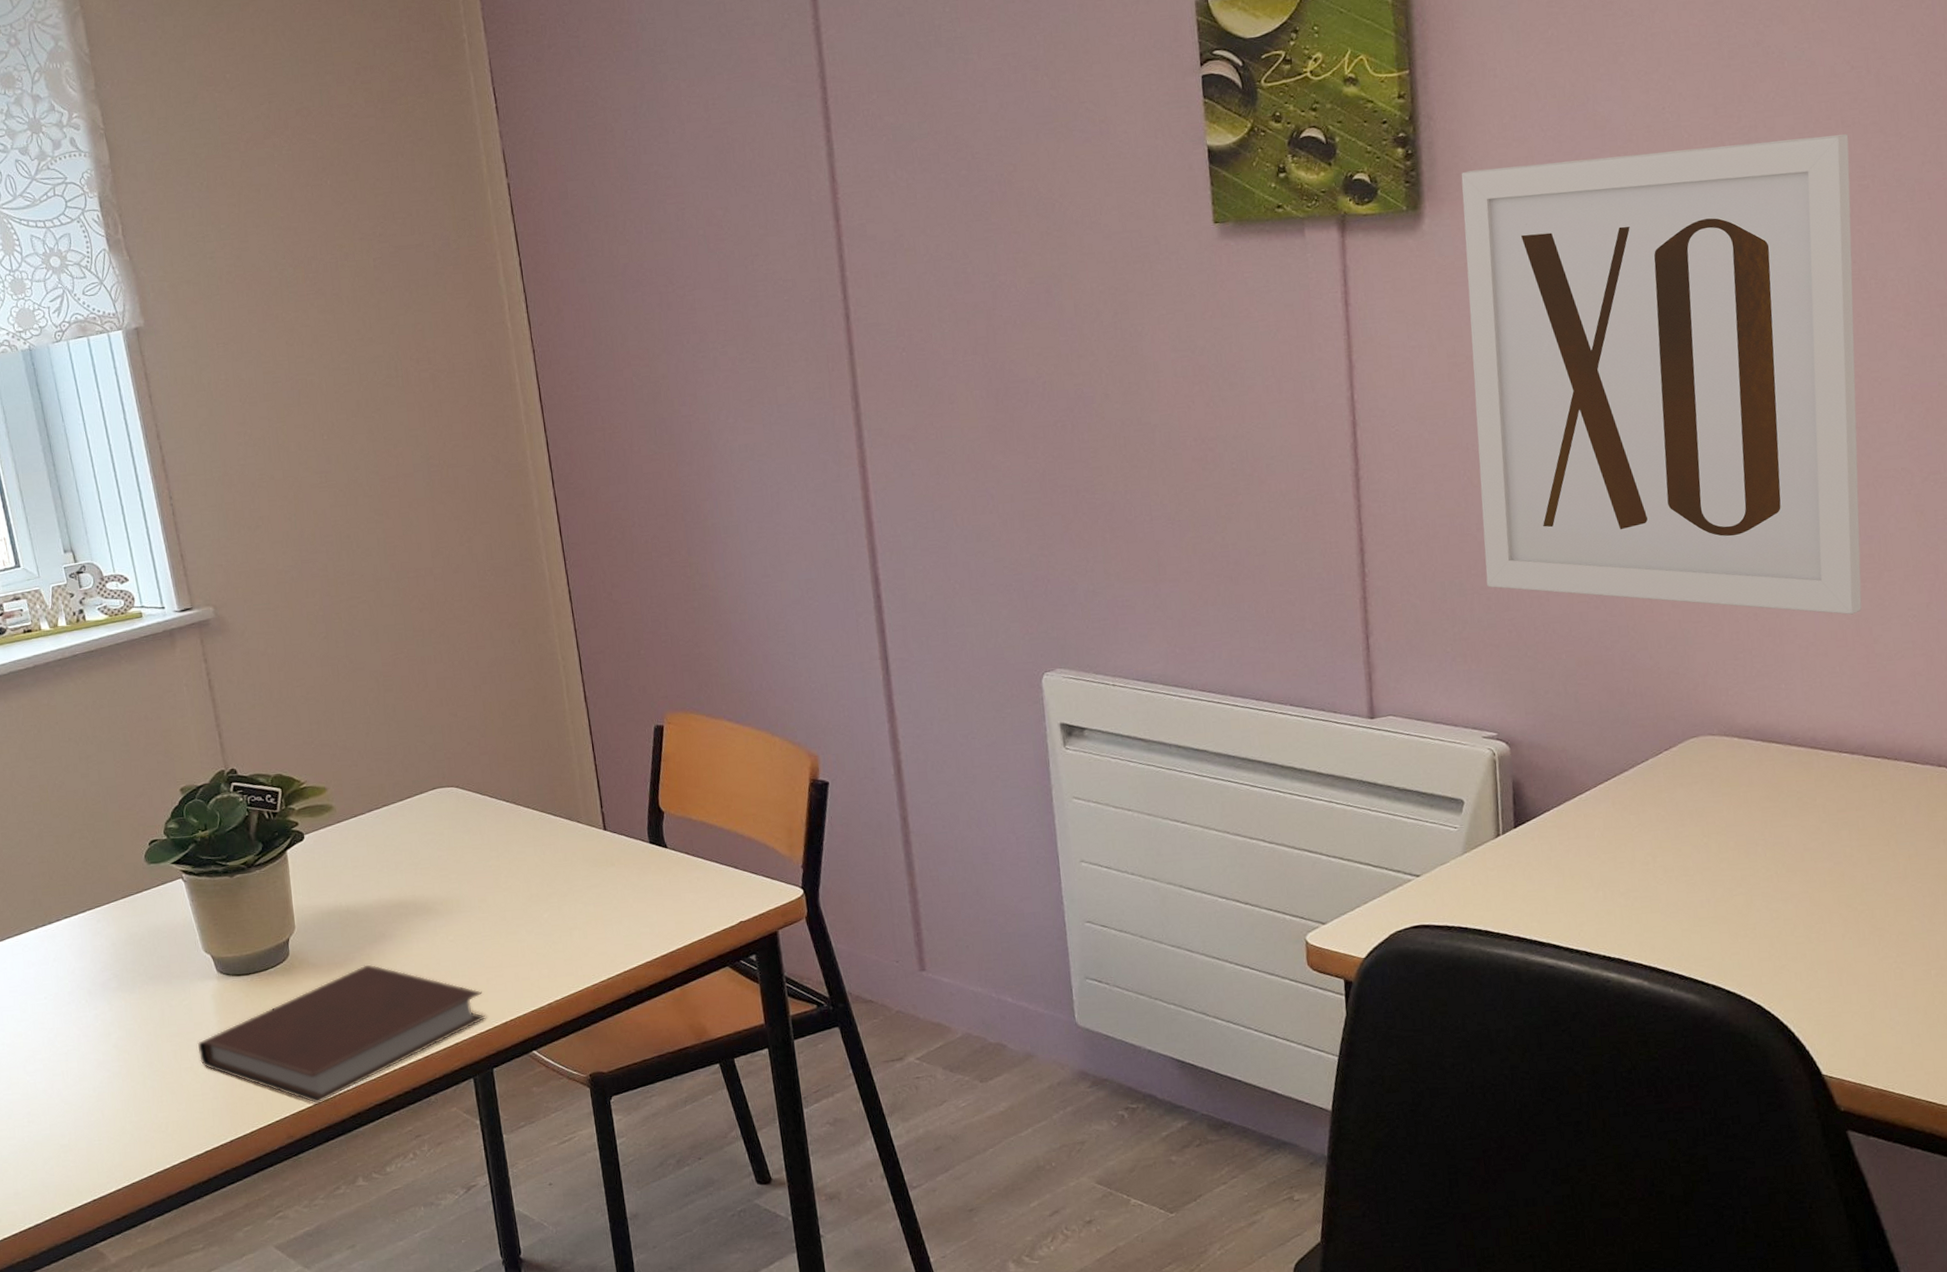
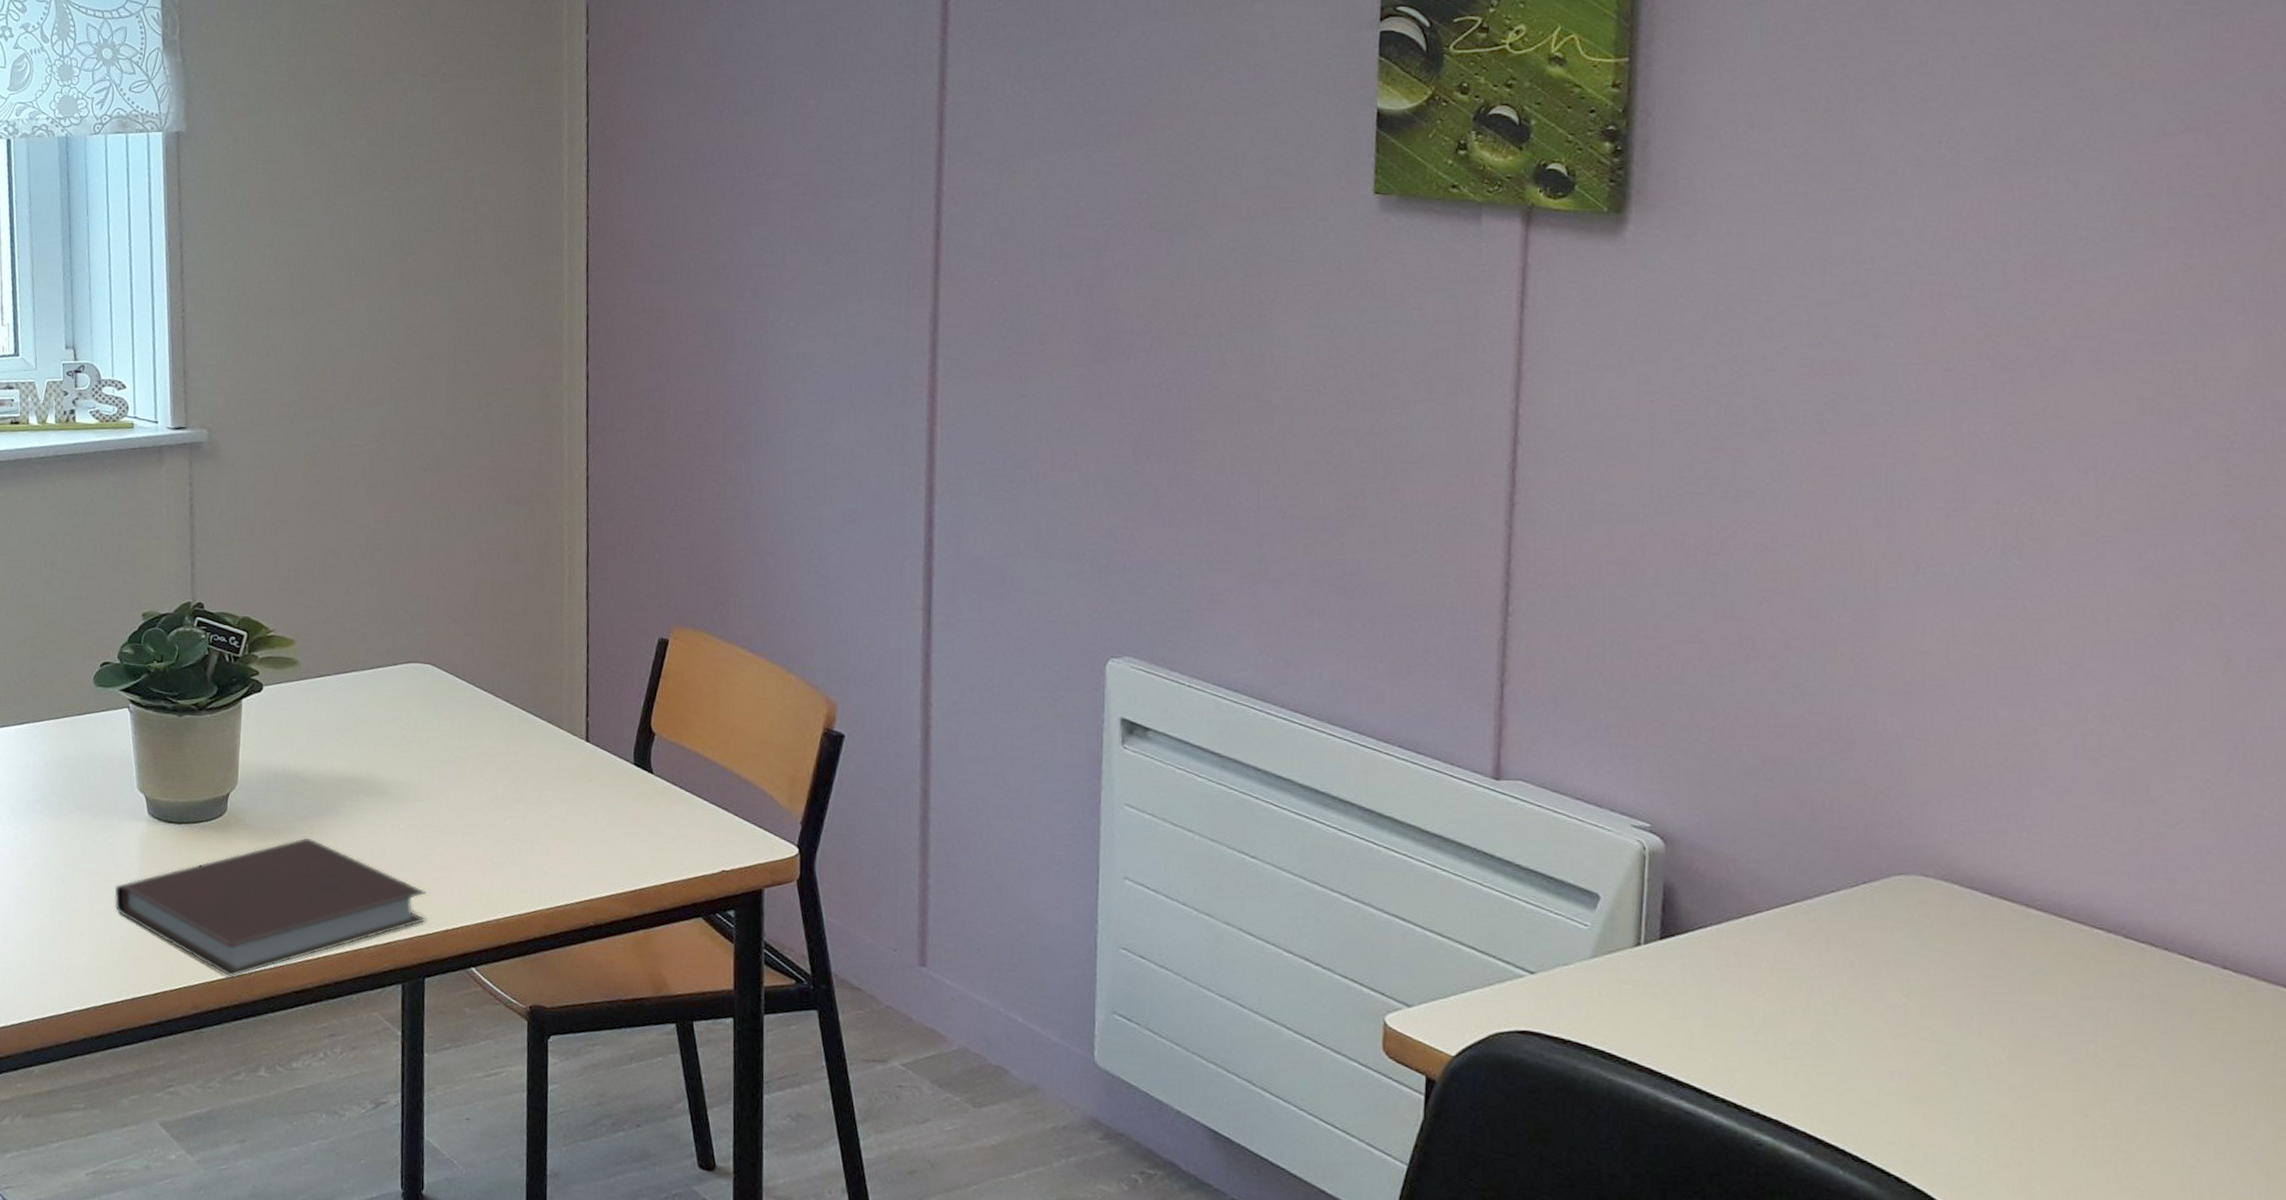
wall art: present [1461,134,1862,615] -> none [1658,179,2175,766]

